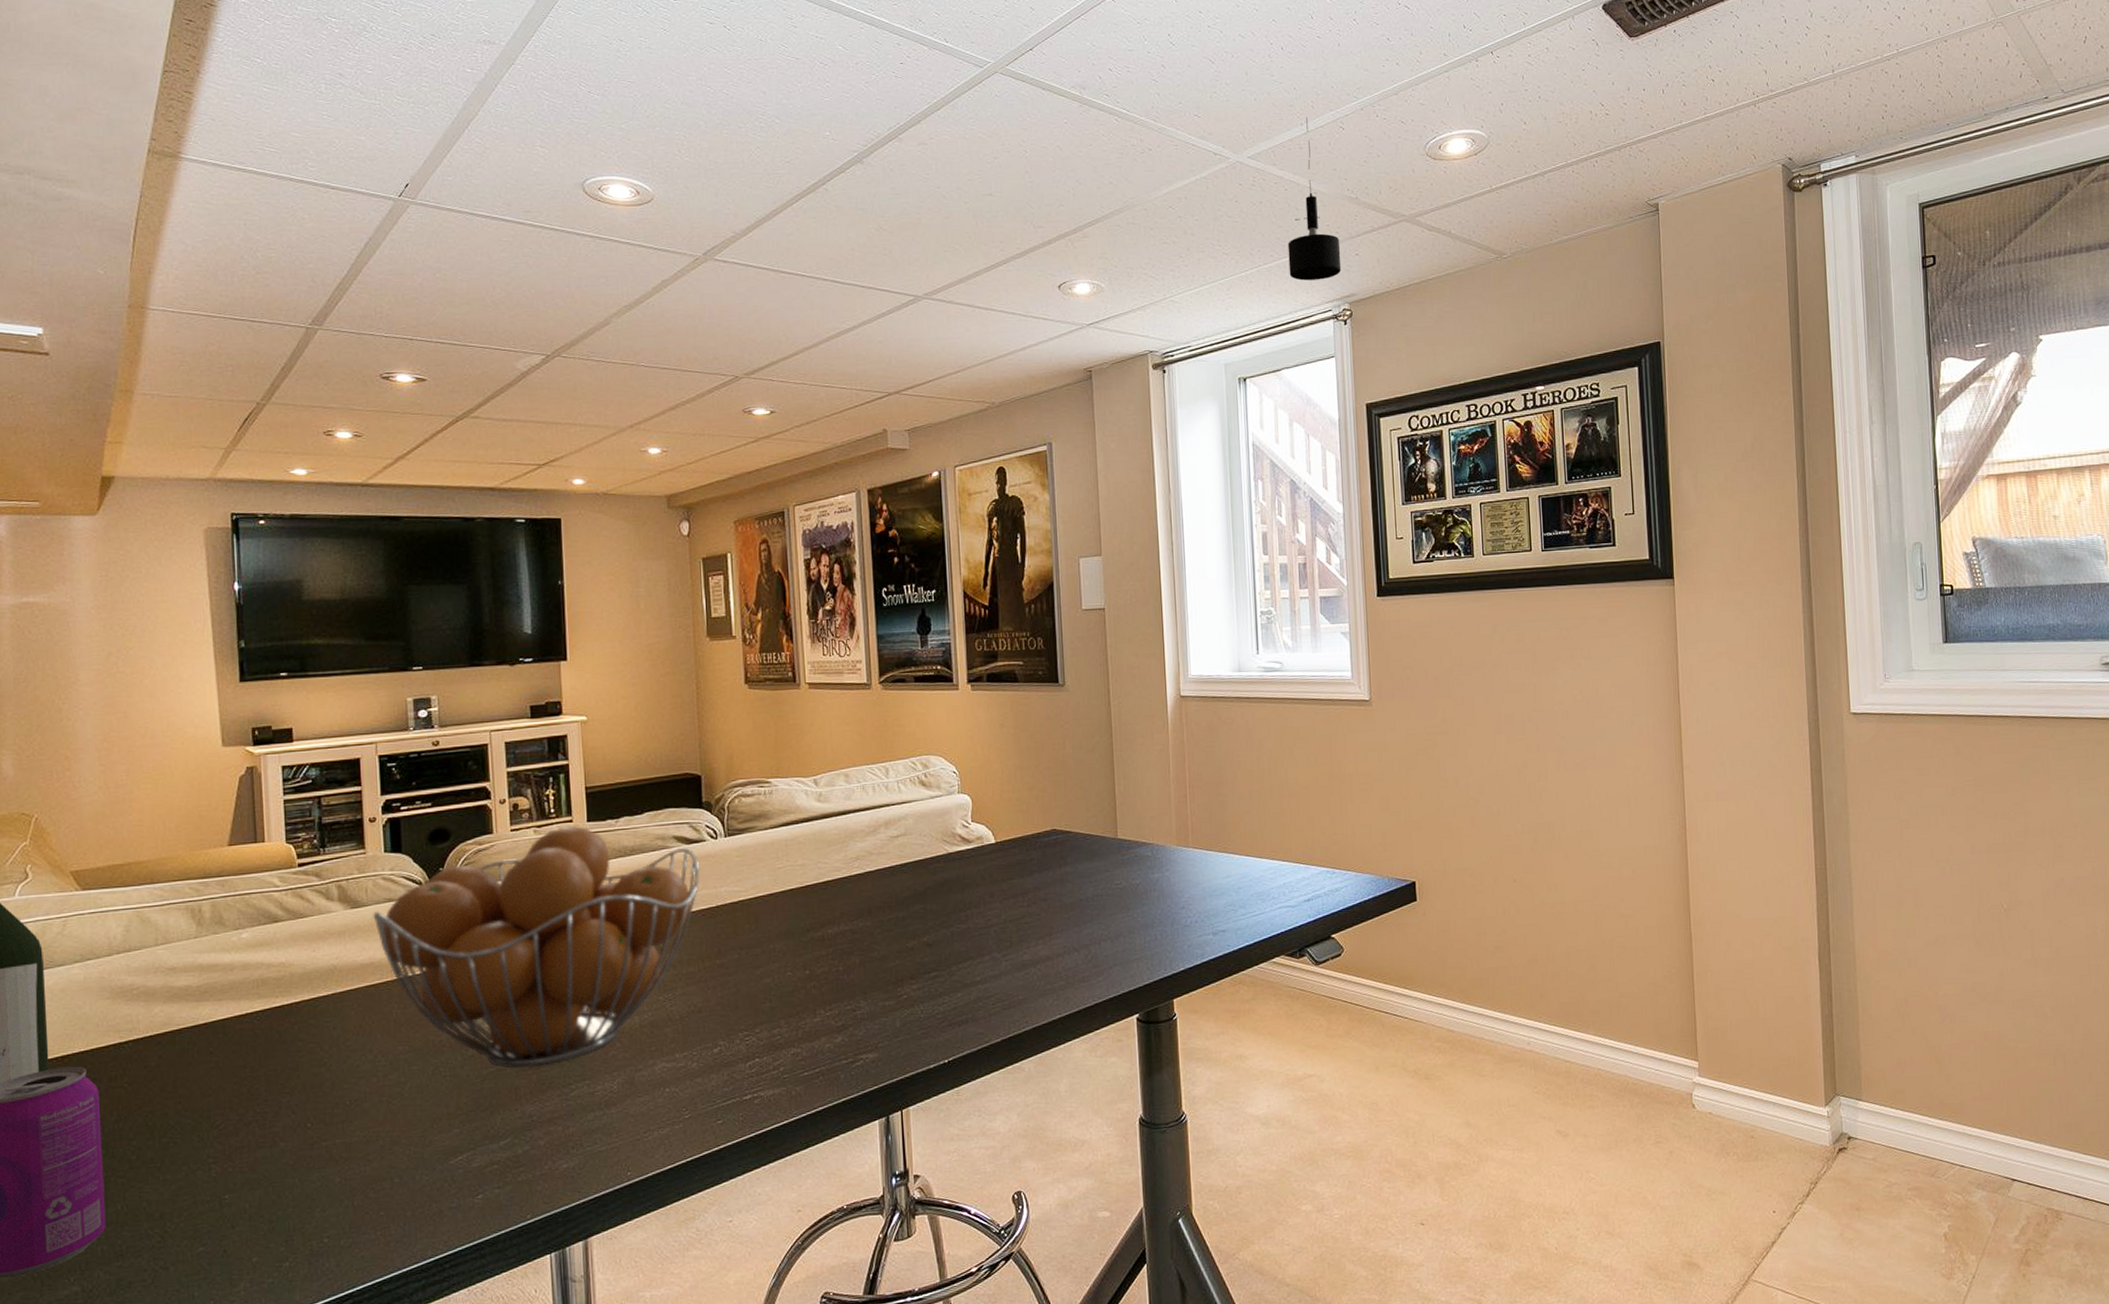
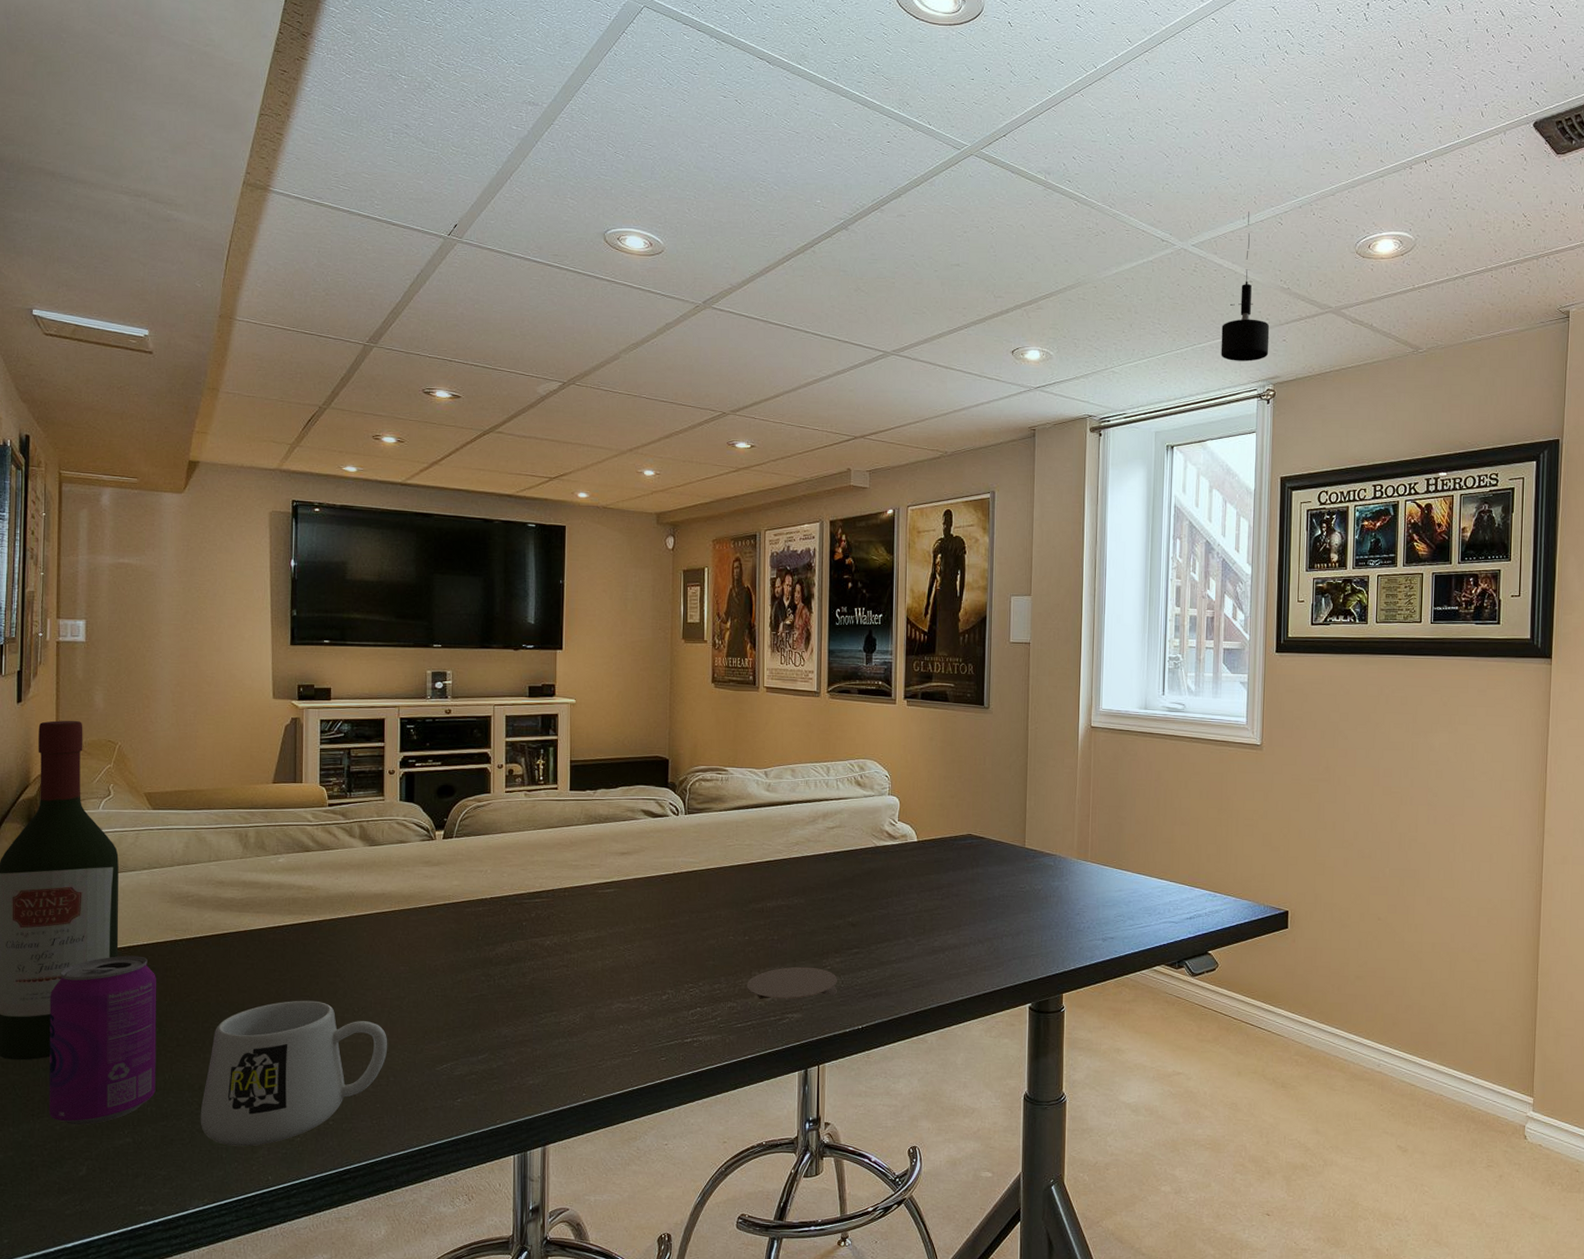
mug: none [163,1097,390,1282] -> present [200,1000,388,1147]
fruit basket: present [373,826,700,1068] -> none [387,793,662,996]
coaster: none [811,998,916,1042] -> present [747,966,837,1000]

